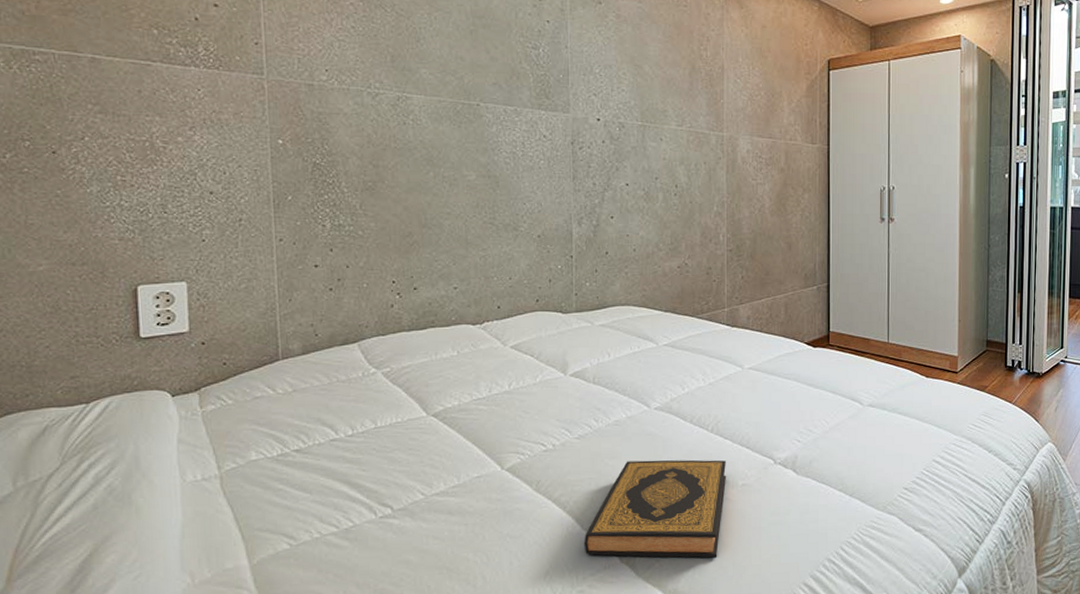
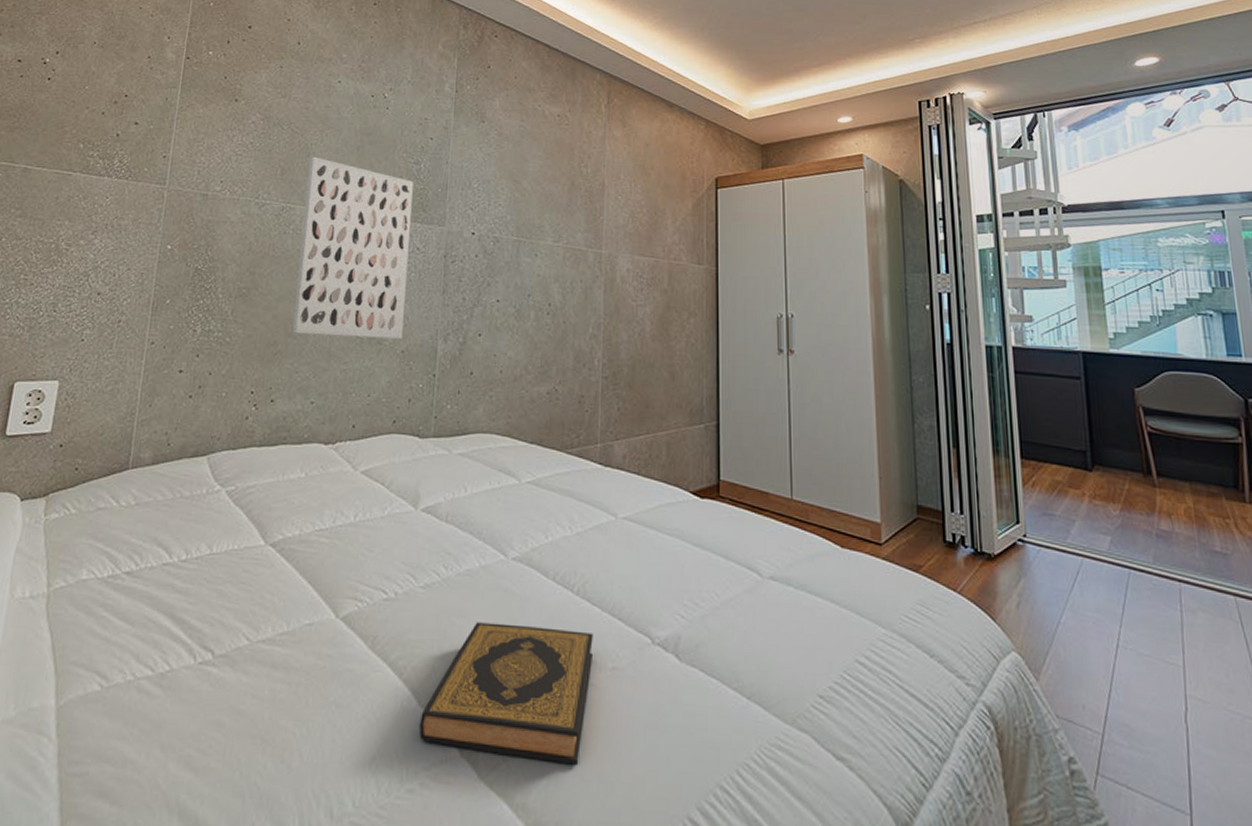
wall art: none [420,41,537,224] -> present [293,156,414,339]

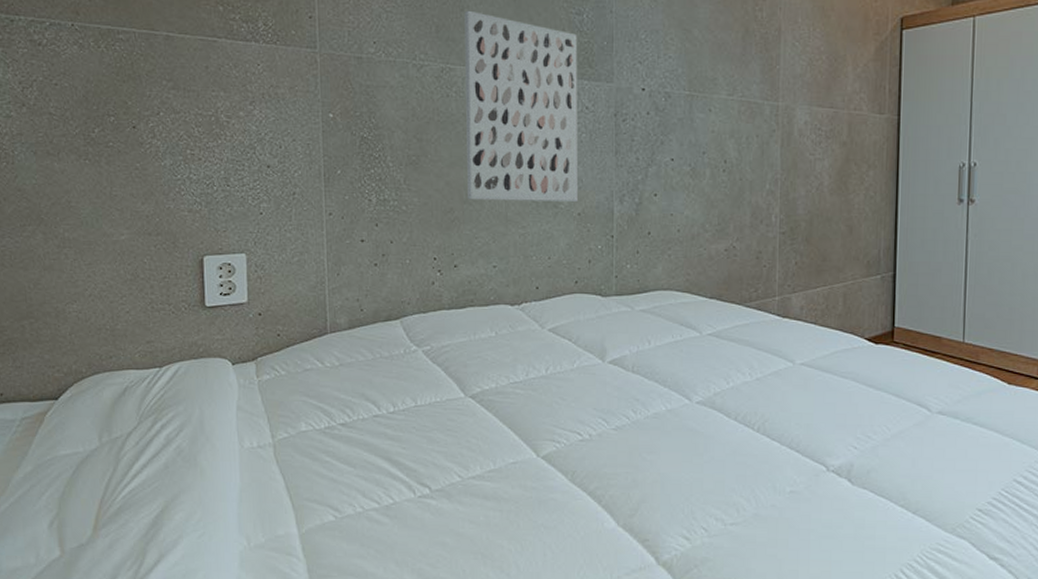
hardback book: present [418,622,593,765] -> none [619,457,773,568]

